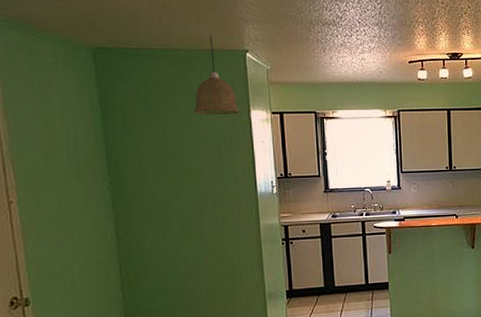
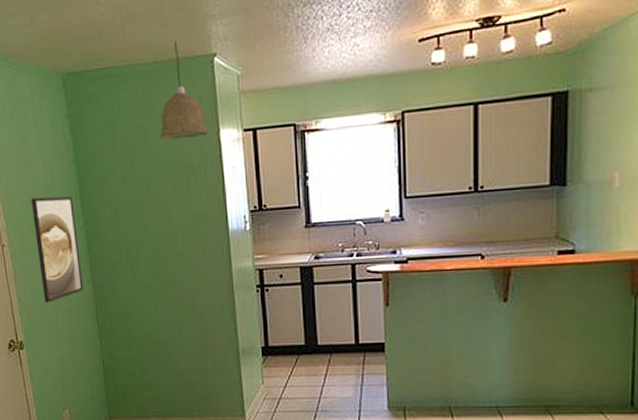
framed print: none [48,157,106,259] -> present [30,196,84,303]

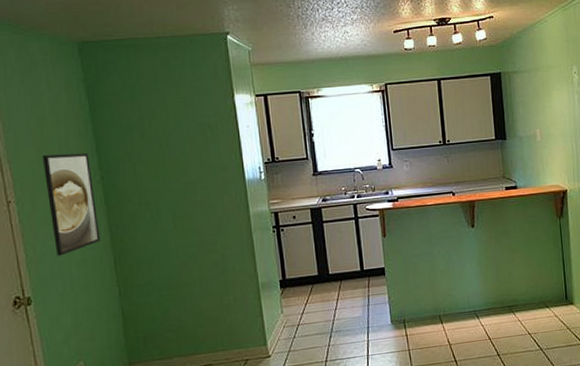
pendant lamp: present [160,41,208,140] -> none [178,20,223,103]

